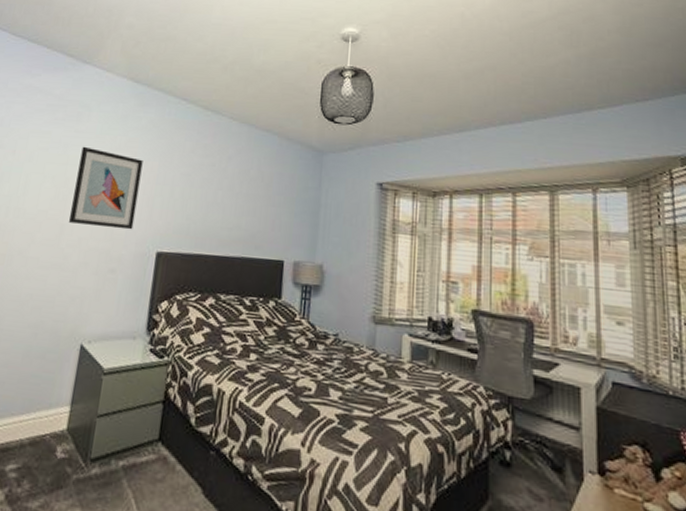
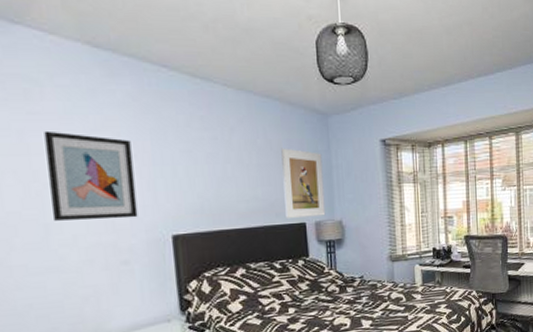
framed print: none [265,180,311,257] -> present [281,148,326,218]

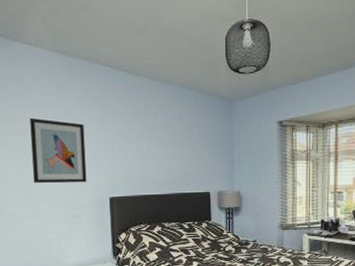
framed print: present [281,148,326,218] -> none [193,129,227,188]

